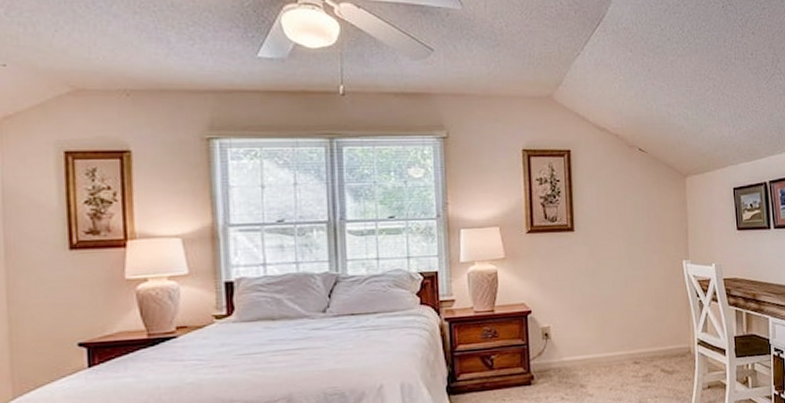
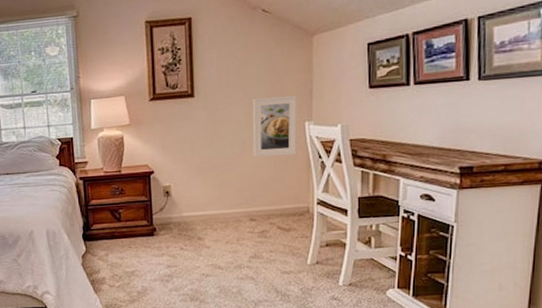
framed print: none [632,233,677,297] -> present [252,95,297,158]

